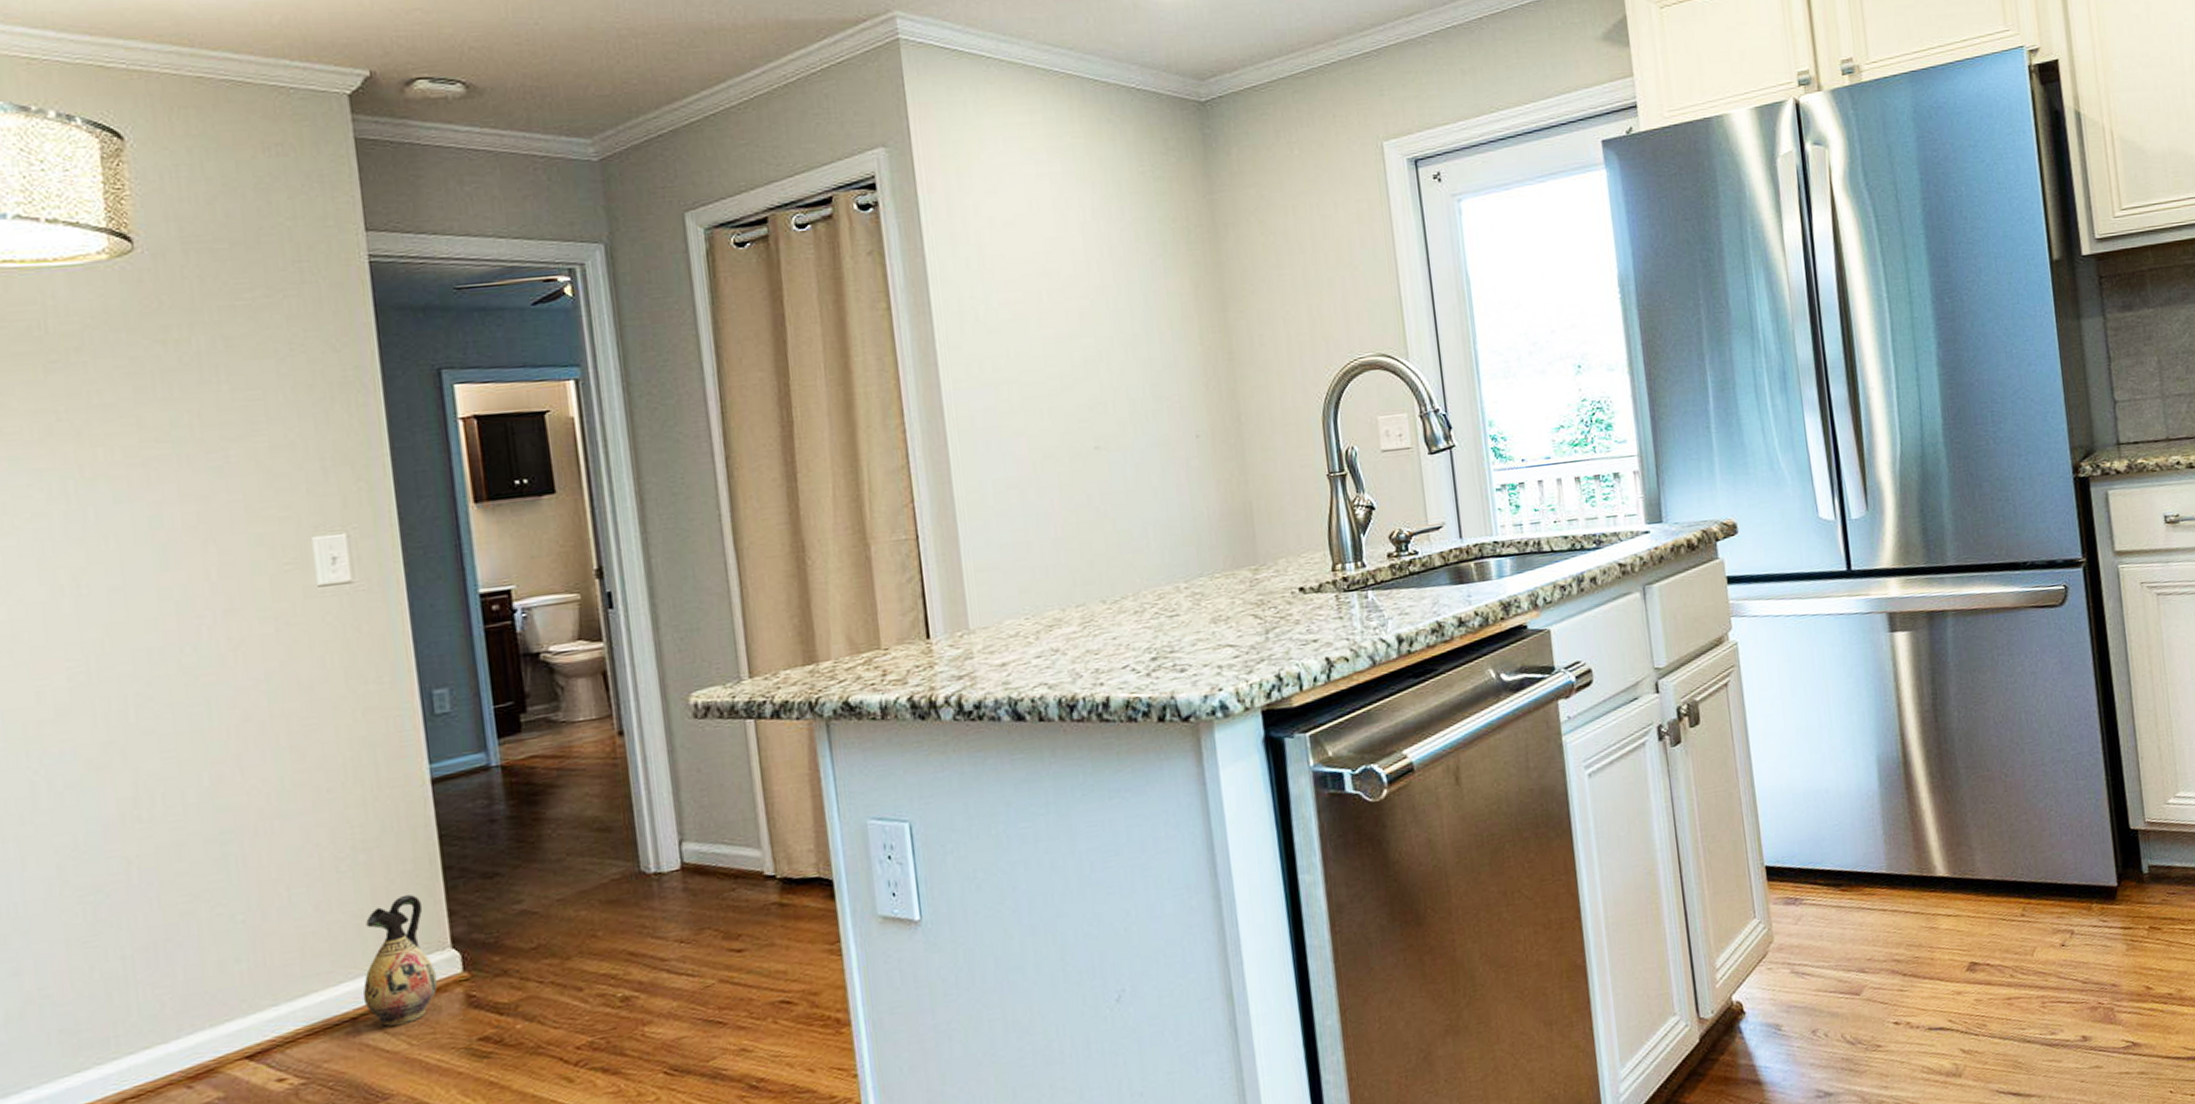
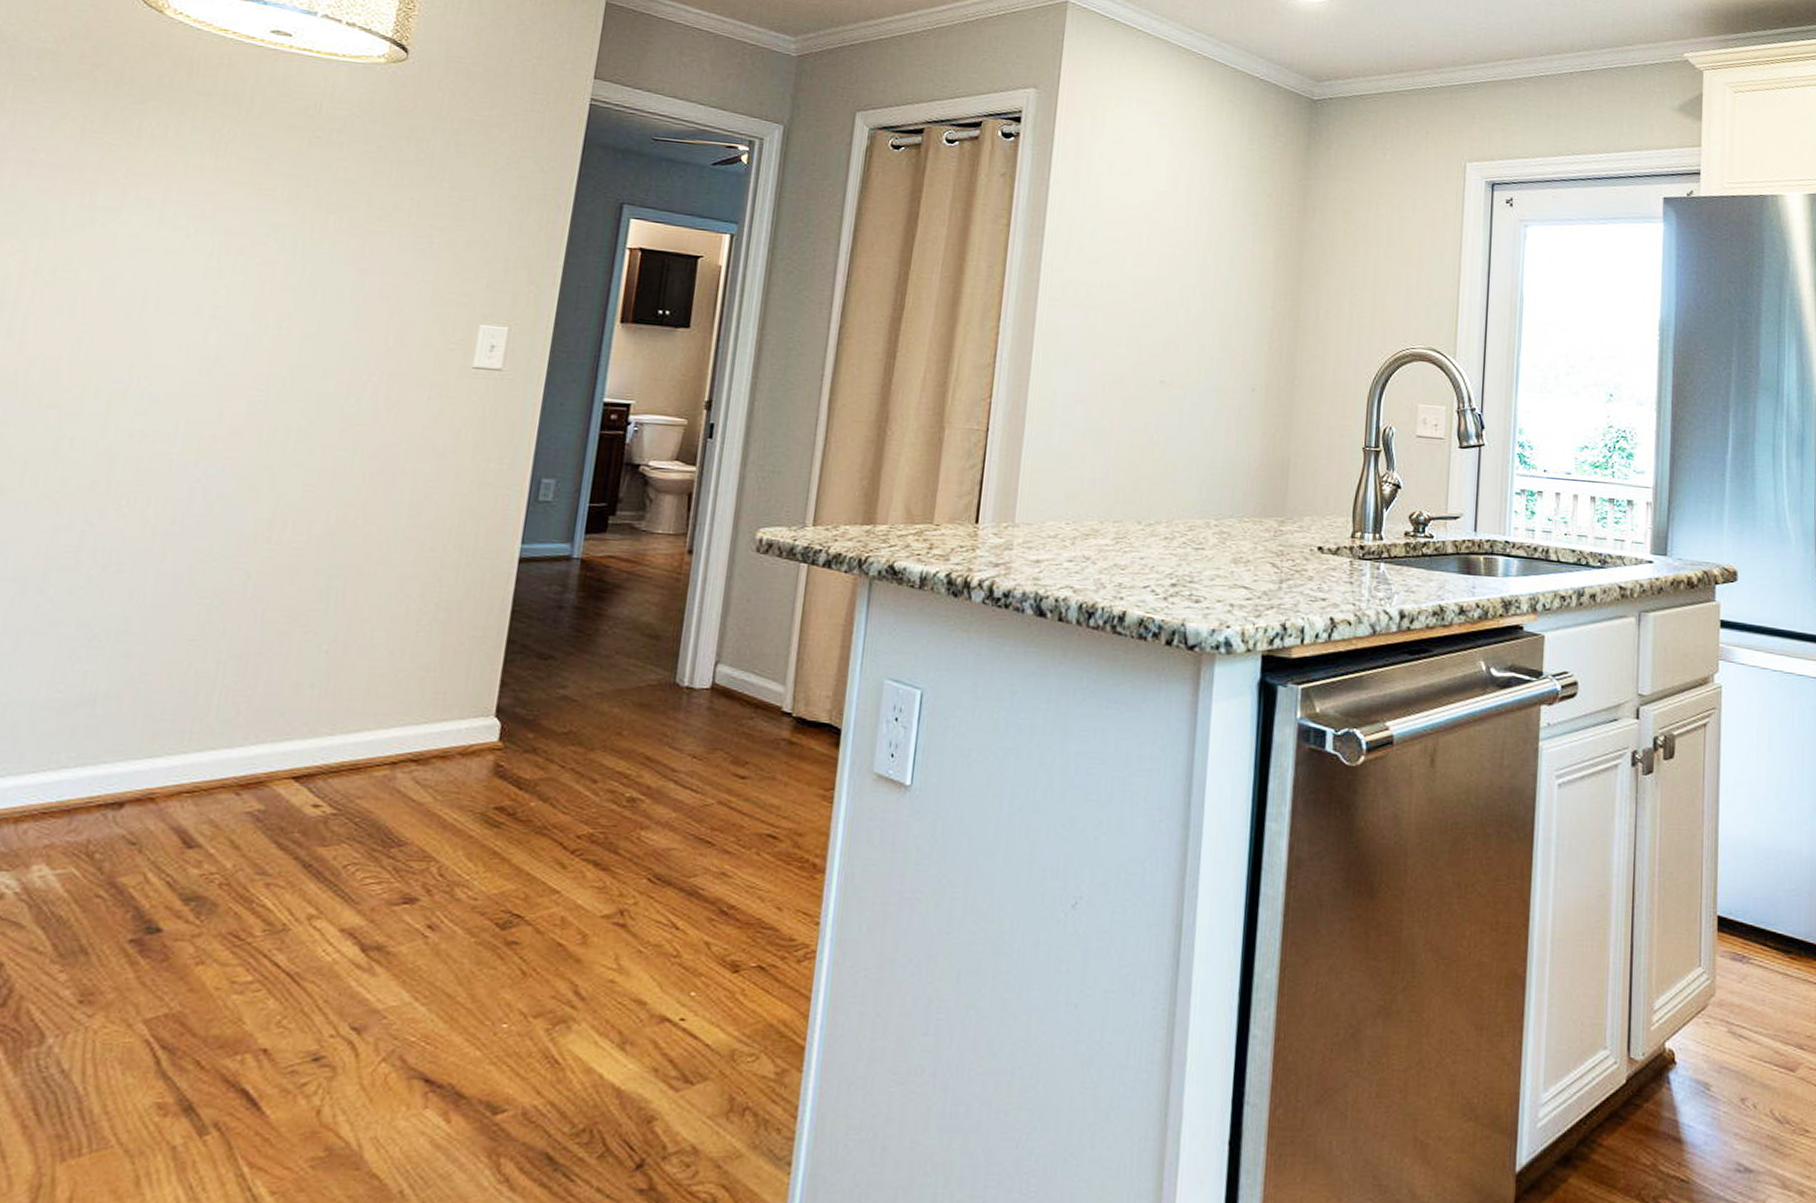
ceramic jug: present [362,894,438,1026] -> none [406,658,481,778]

